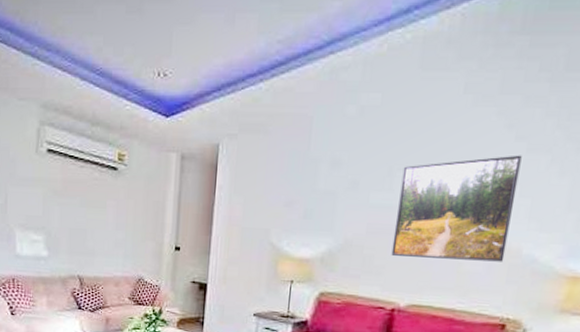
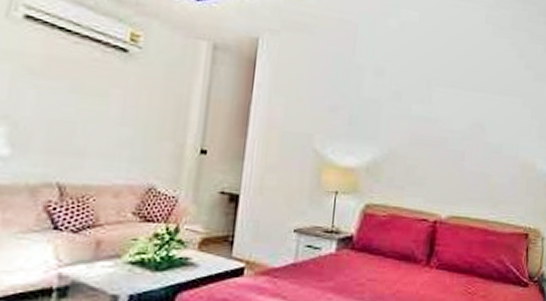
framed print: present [391,155,522,262] -> none [432,81,531,175]

